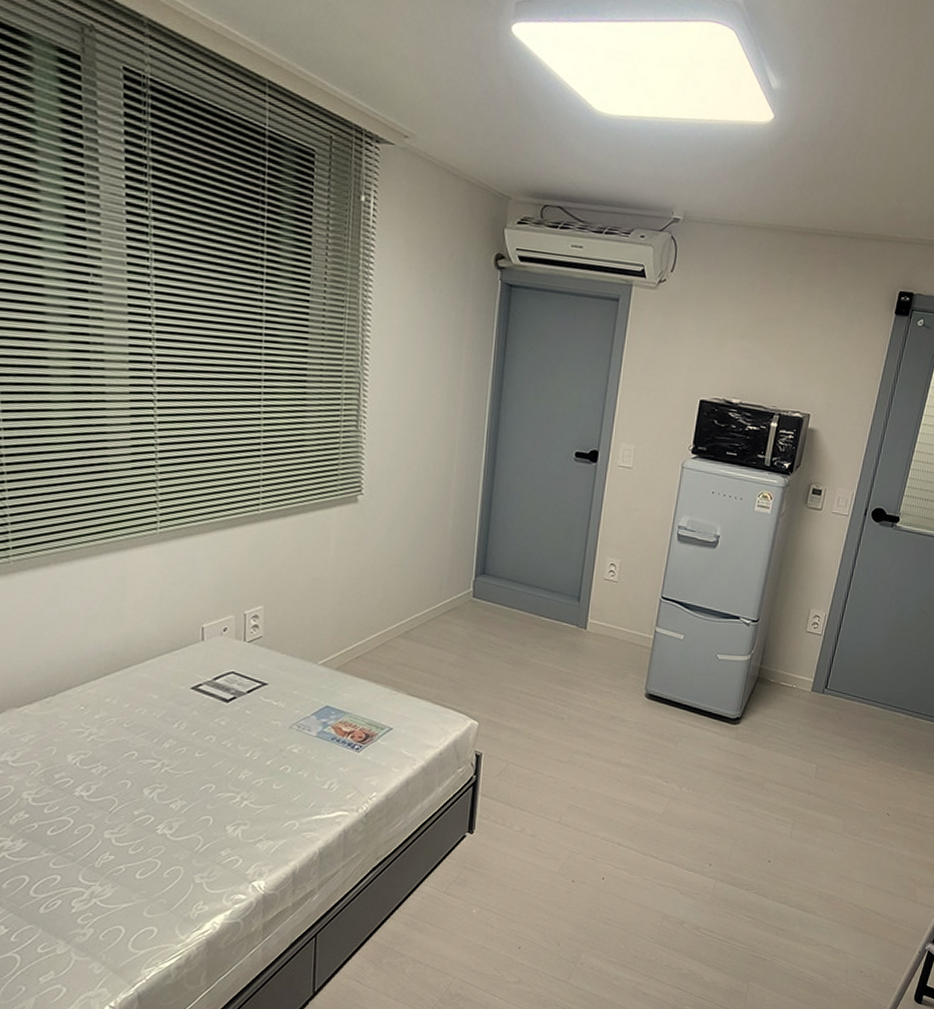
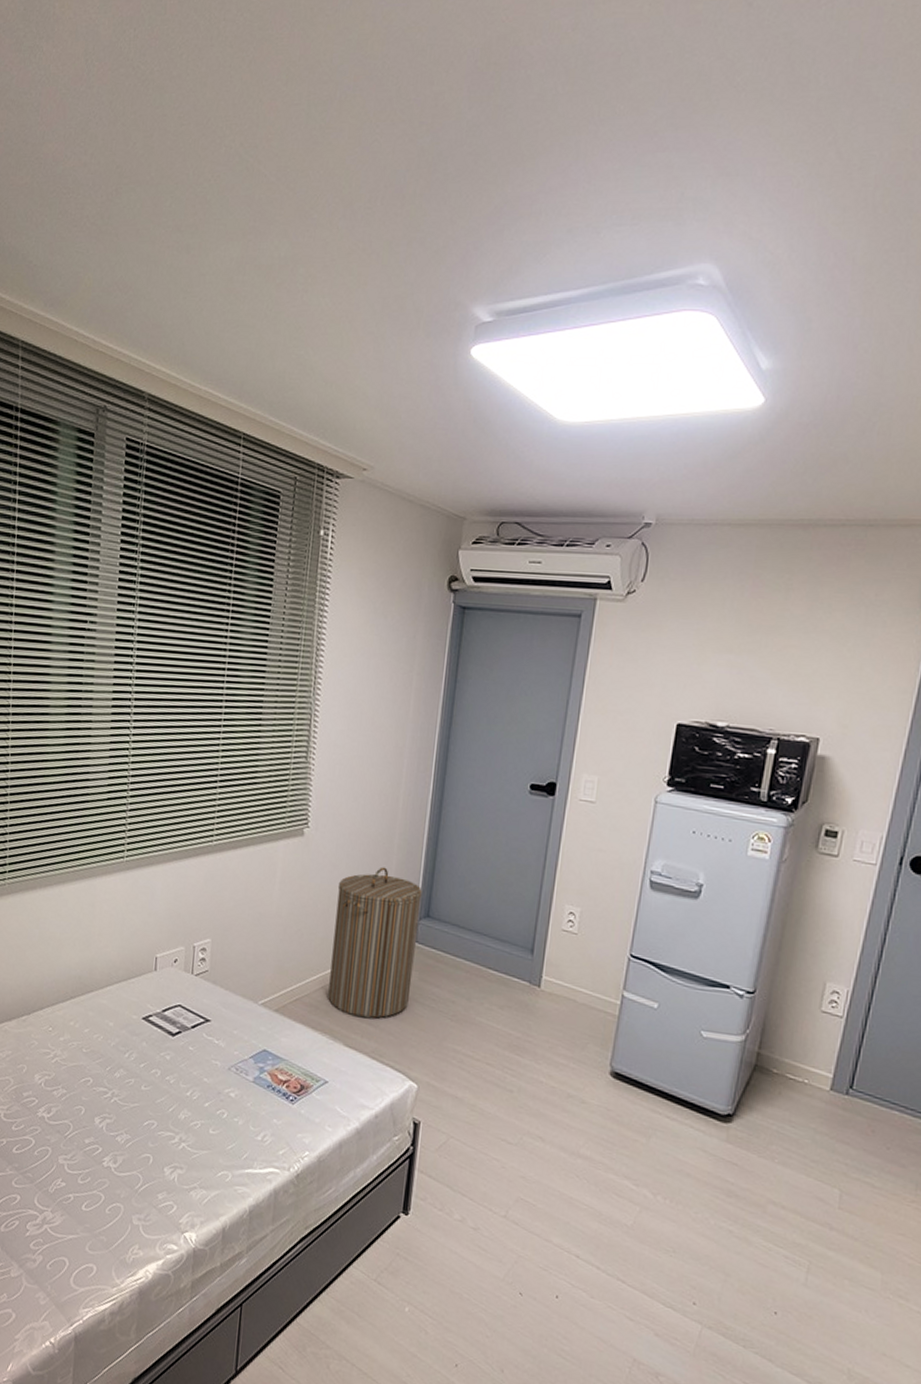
laundry hamper: none [389,530,478,669] -> present [328,866,422,1019]

